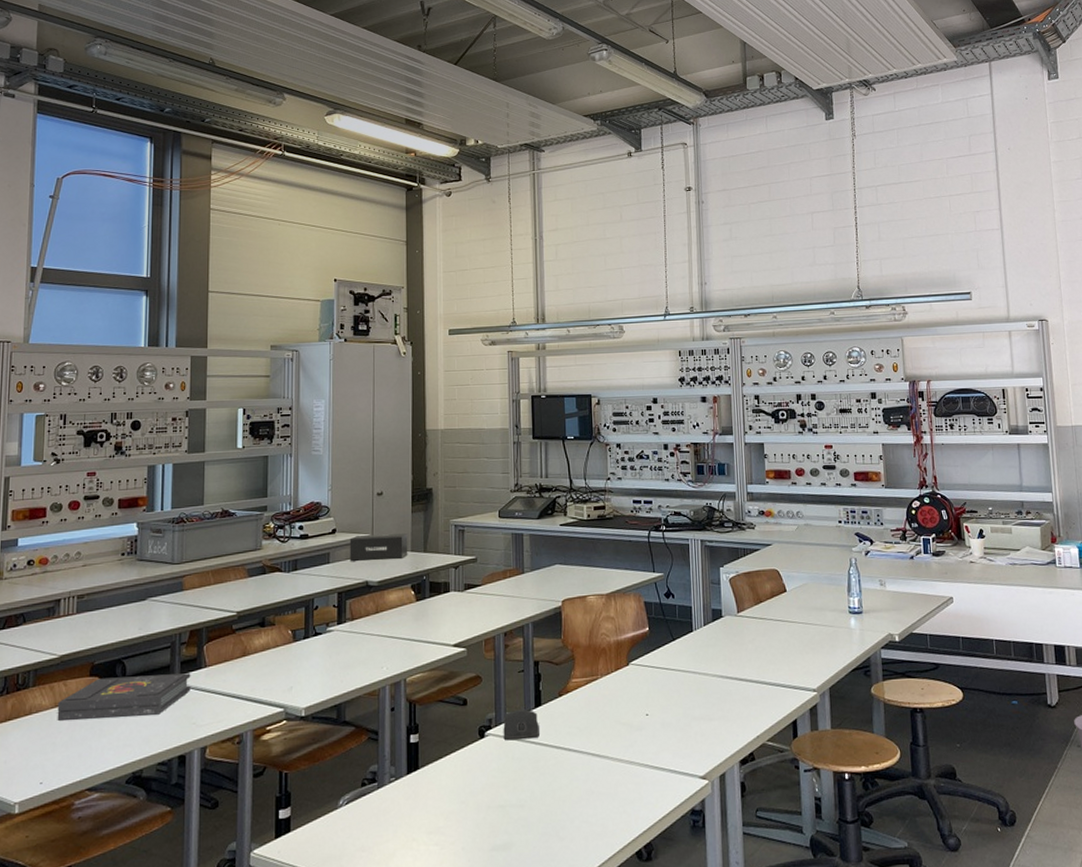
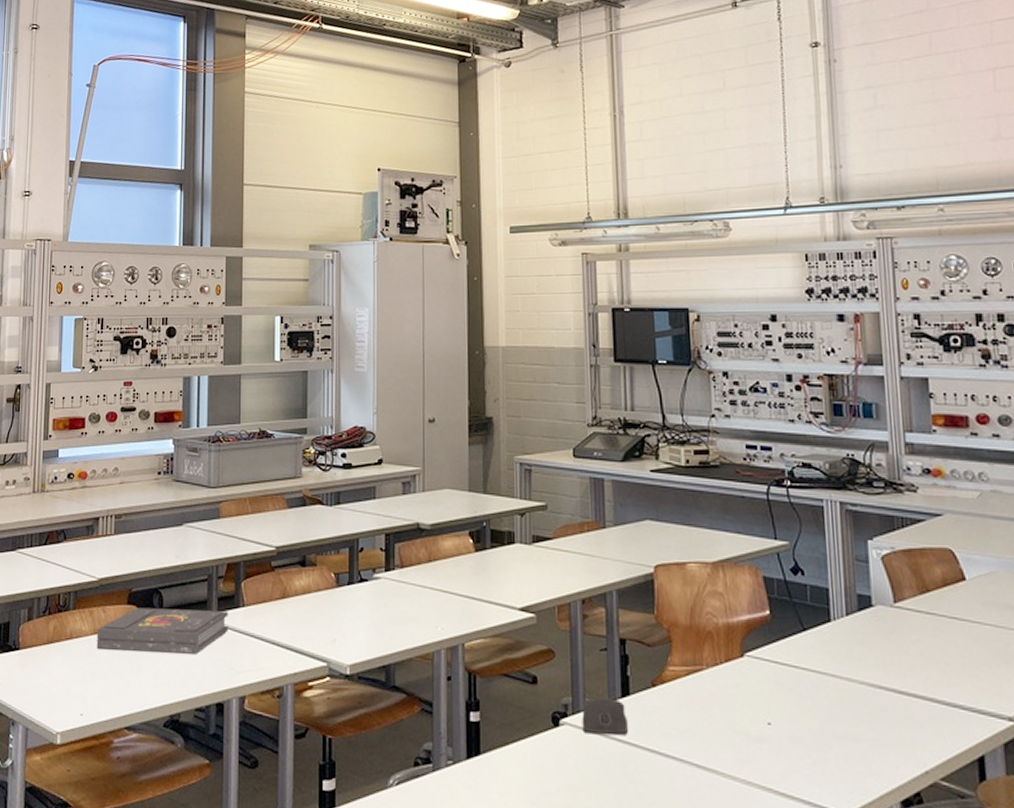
box: present [349,533,408,562] -> none [398,469,465,500]

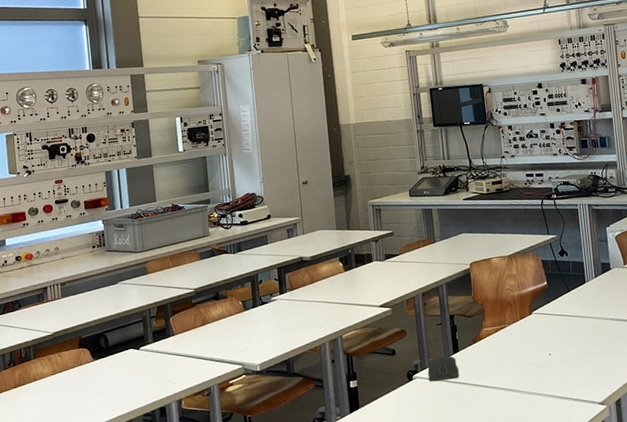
book: present [96,607,228,654] -> none [56,341,163,385]

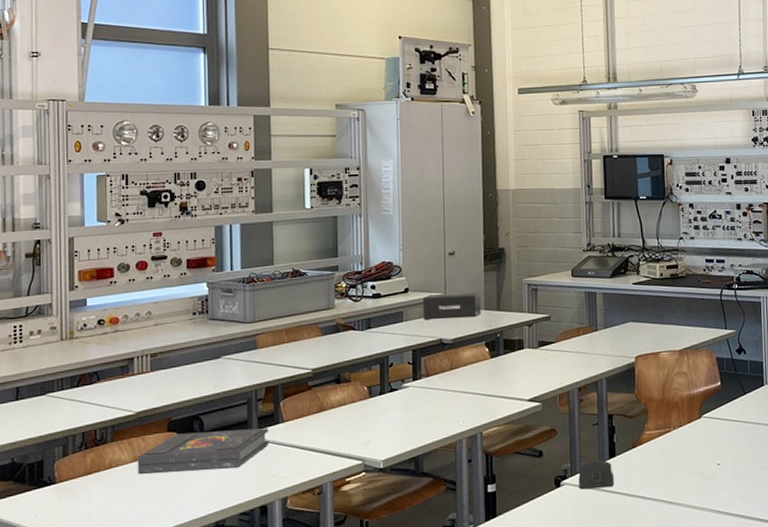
book: none [56,341,163,385] -> present [137,428,269,474]
box: none [283,215,334,242] -> present [422,292,482,320]

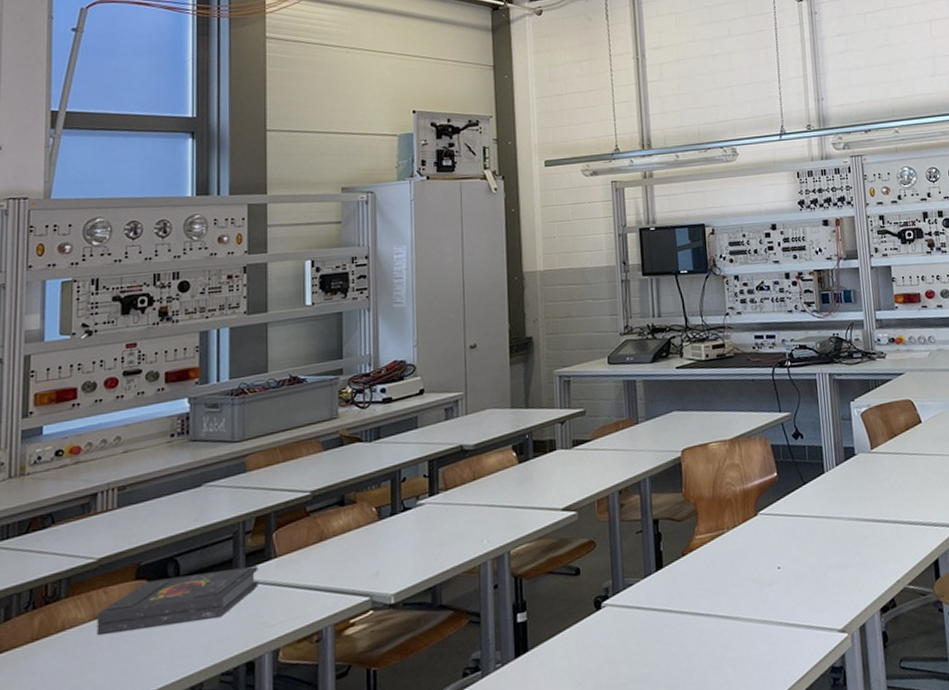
box: present [422,292,482,320] -> none [440,389,508,425]
computer mouse: present [578,460,614,490] -> none [621,573,662,611]

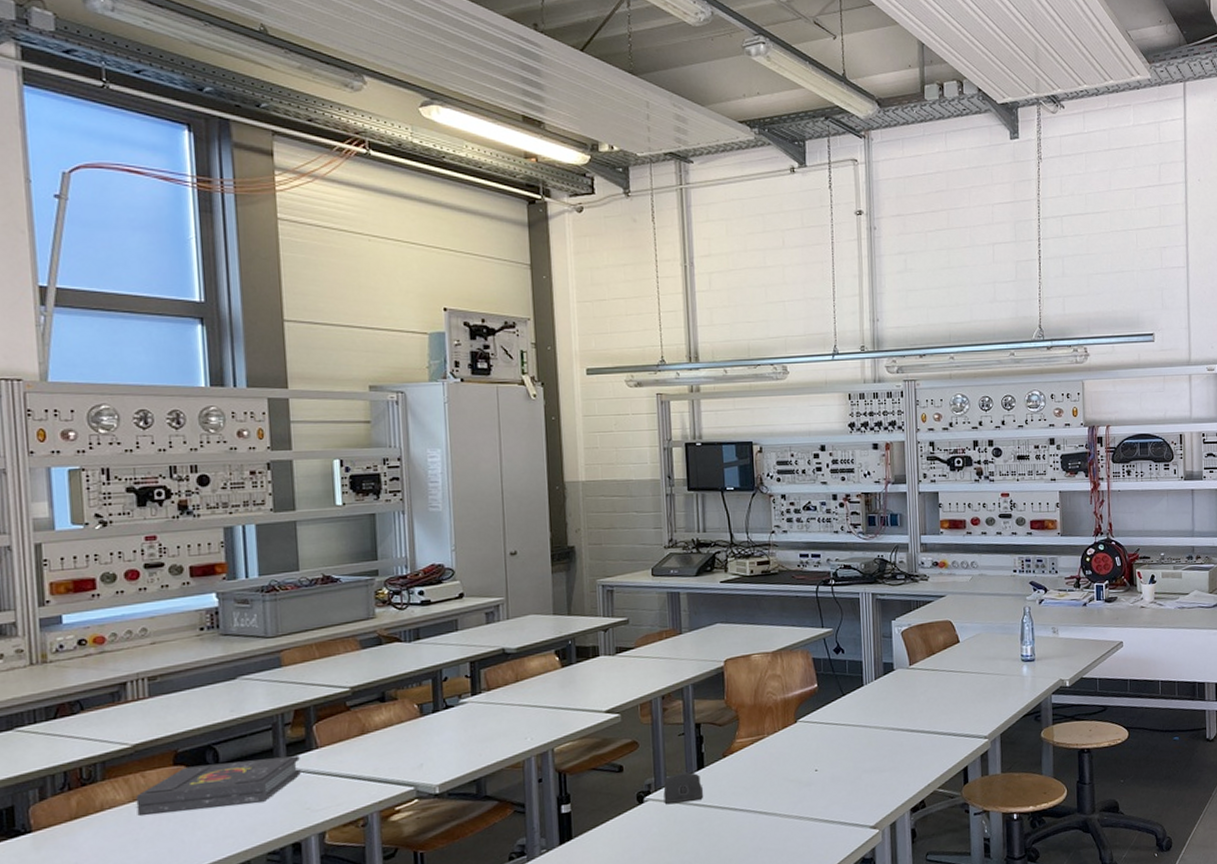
computer mouse: none [621,573,662,611] -> present [663,772,703,805]

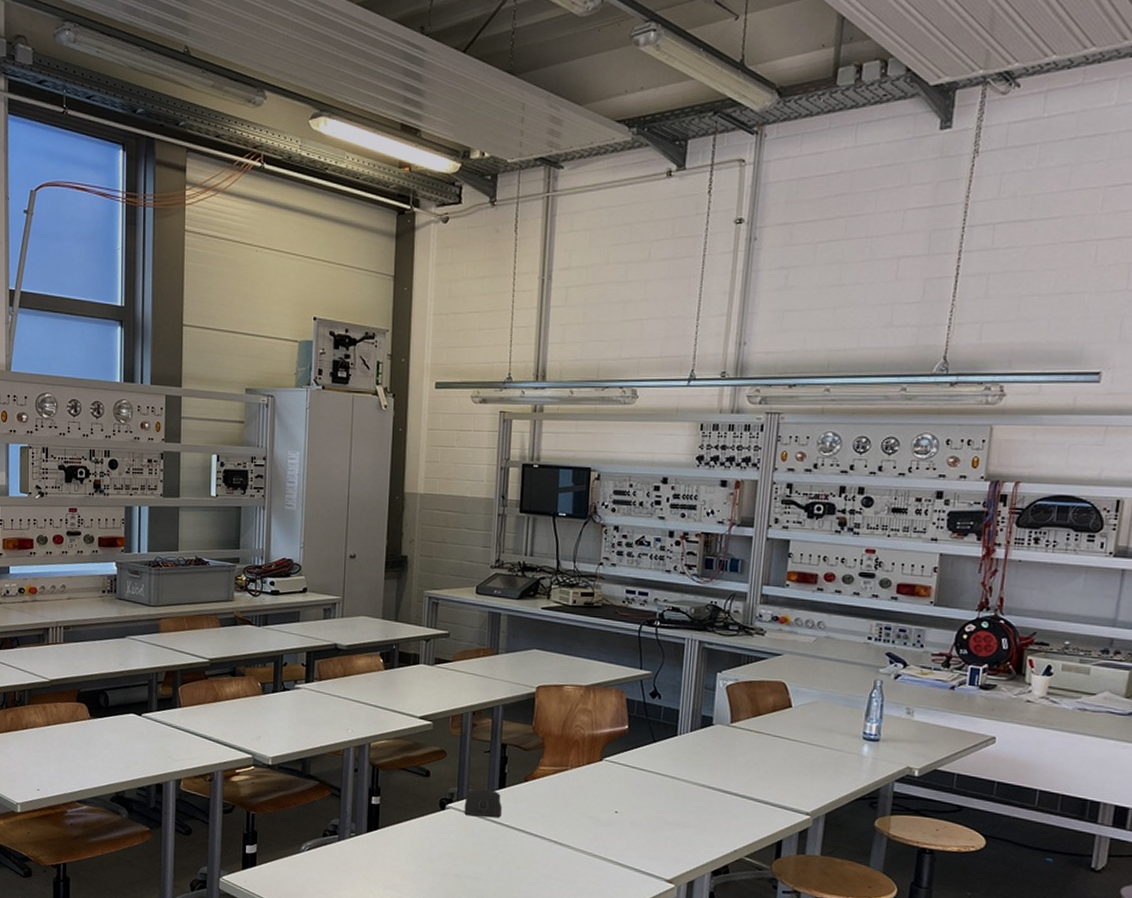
book: present [136,756,301,815] -> none [50,705,167,745]

